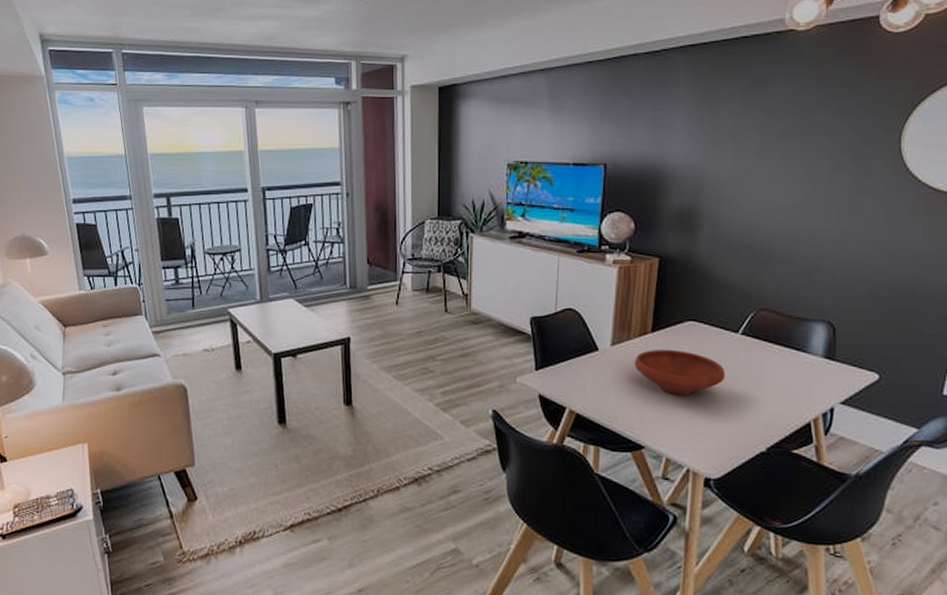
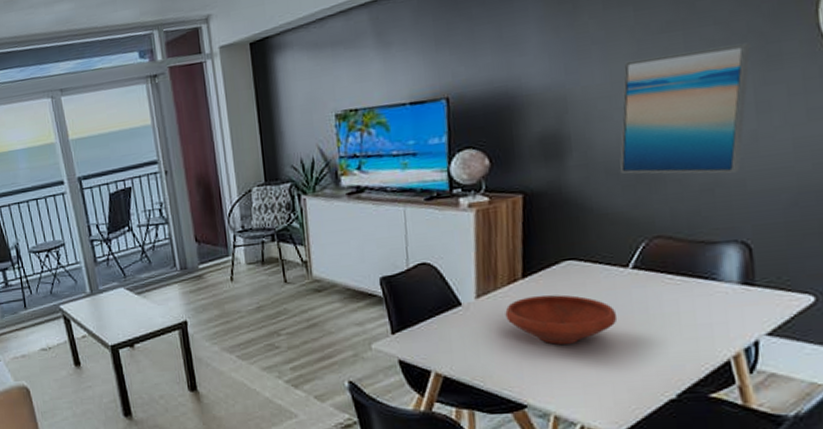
wall art: none [739,155,849,263] -> present [619,42,751,174]

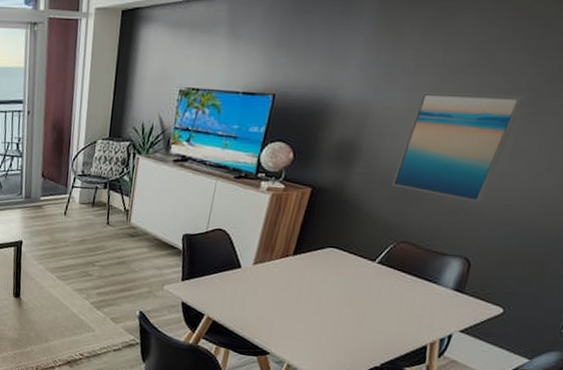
bowl: present [505,294,618,345] -> none [272,271,356,313]

